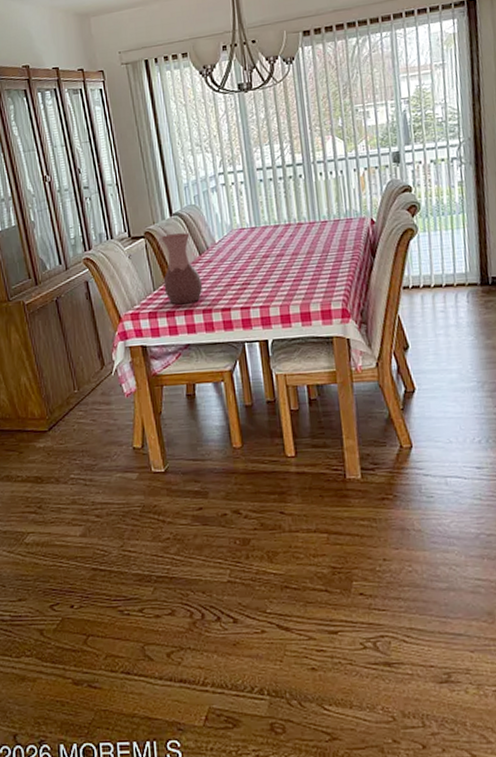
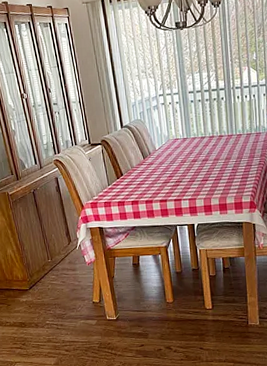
vase: present [160,233,203,305] -> none [113,141,146,197]

